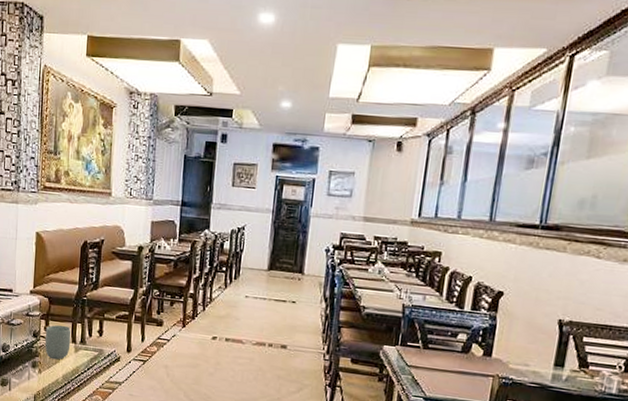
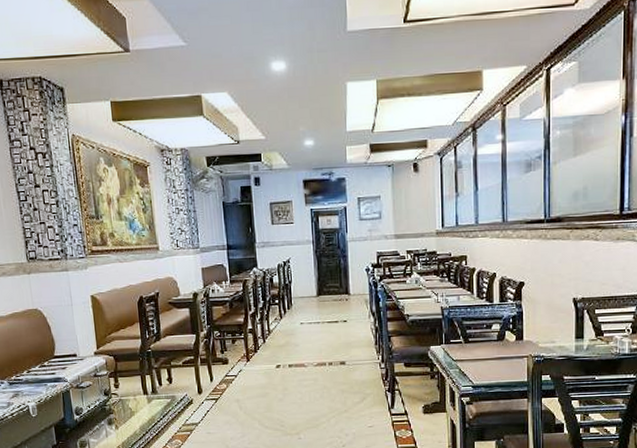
cup: present [44,325,72,360] -> none [115,379,143,414]

